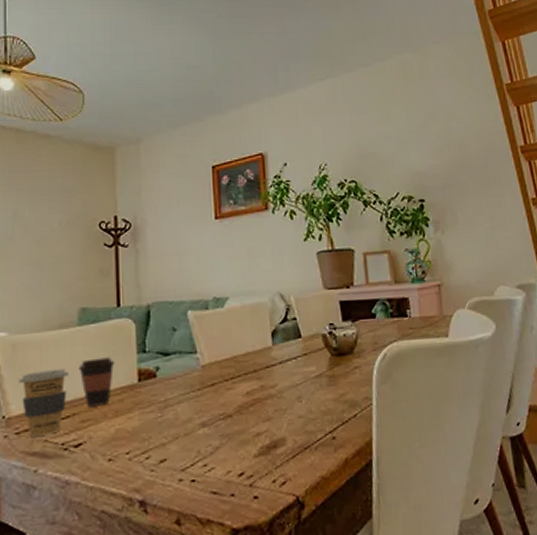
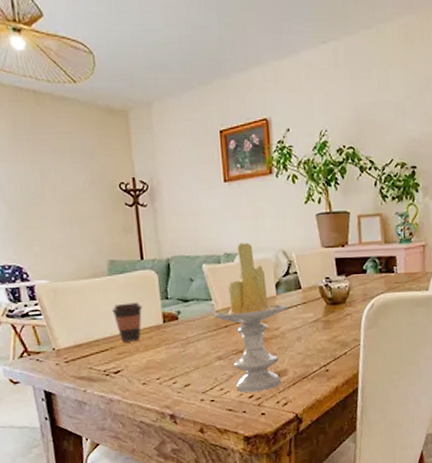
coffee cup: present [18,369,68,436] -> none [62,311,105,365]
candle: none [199,285,286,469] -> present [214,243,288,393]

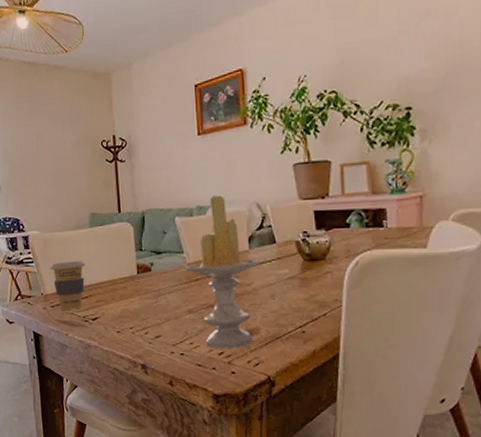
coffee cup: none [62,311,105,365] -> present [50,261,85,309]
coffee cup: present [112,302,143,343] -> none [92,253,119,291]

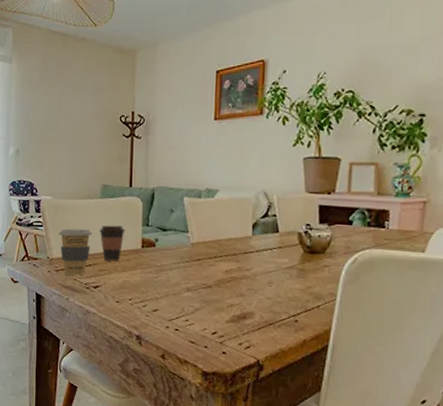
coffee cup: none [92,253,119,291] -> present [99,225,126,262]
candle: present [185,195,261,350] -> none [189,180,262,330]

